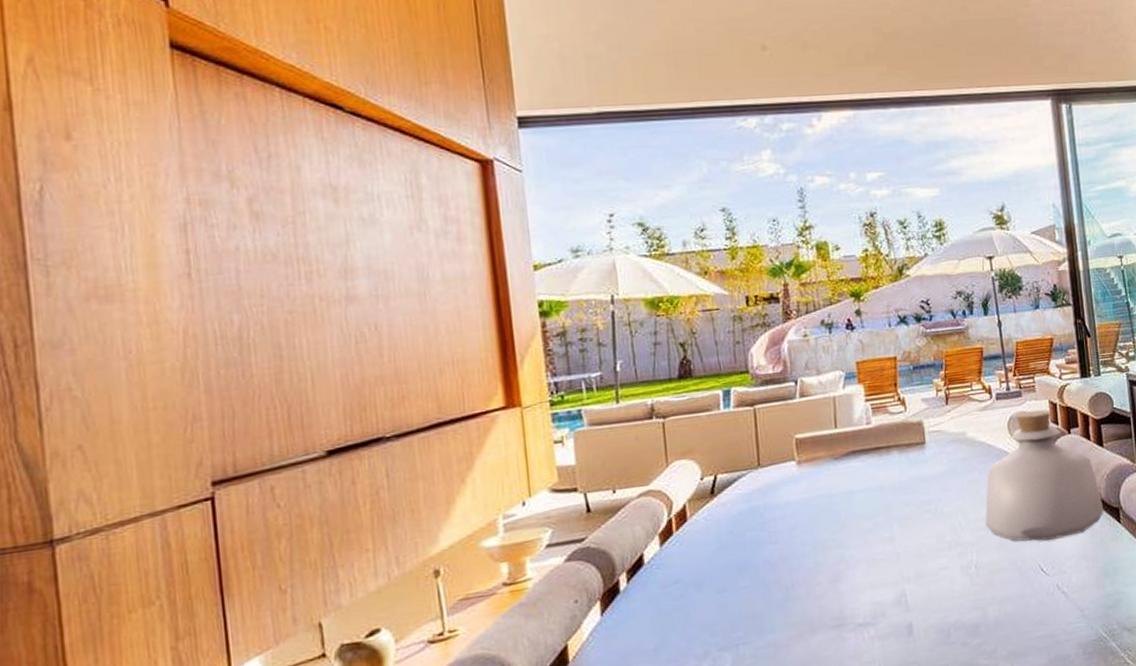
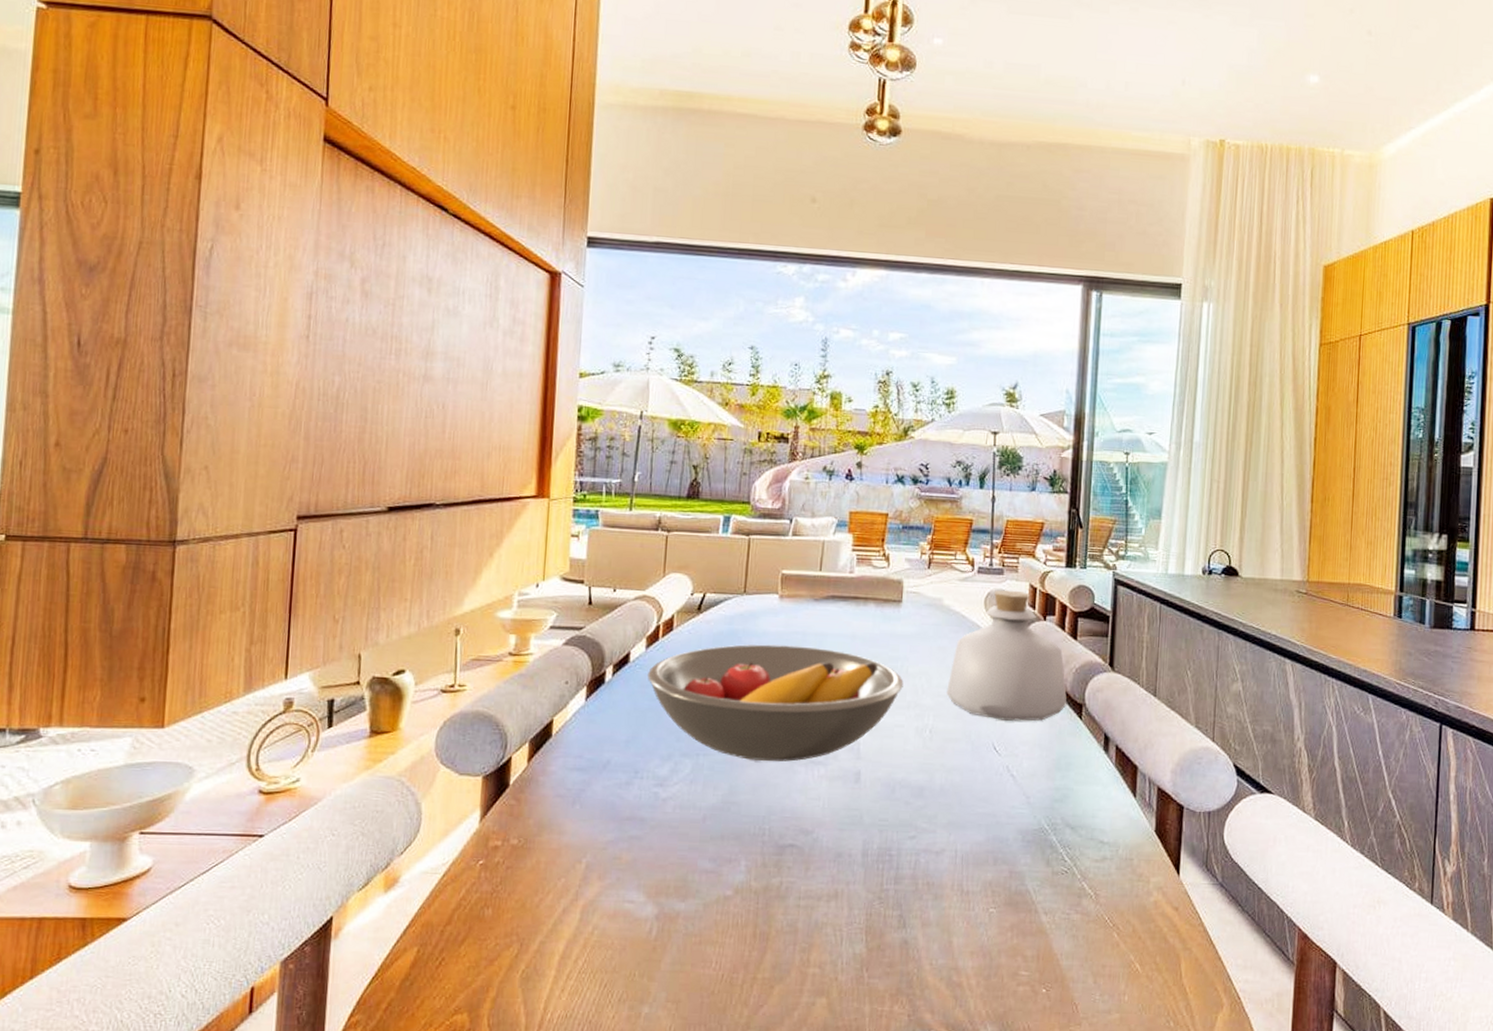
fruit bowl: none [667,505,941,639] -> present [647,644,904,762]

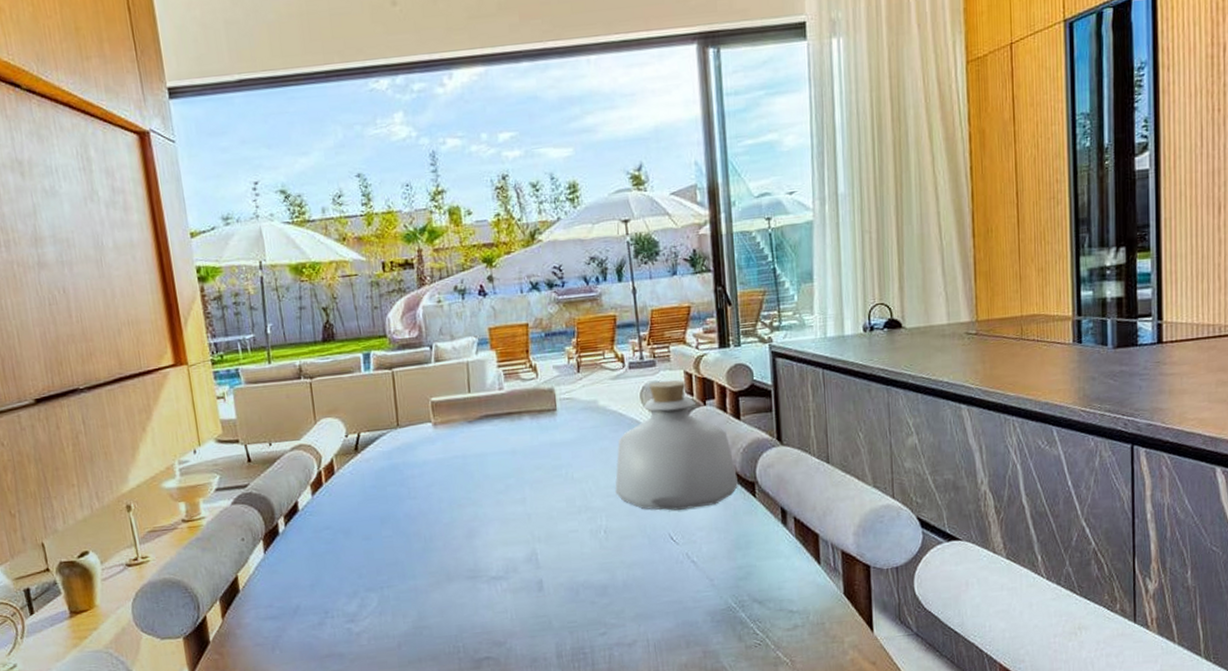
fruit bowl: present [647,644,904,762] -> none [318,468,571,585]

